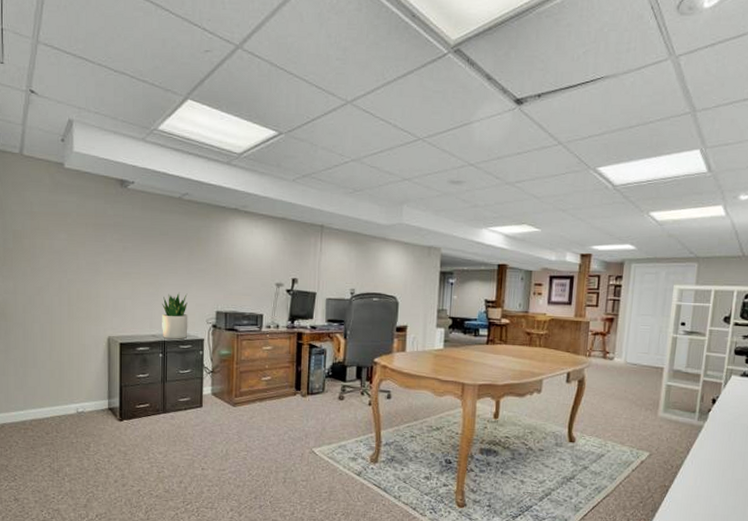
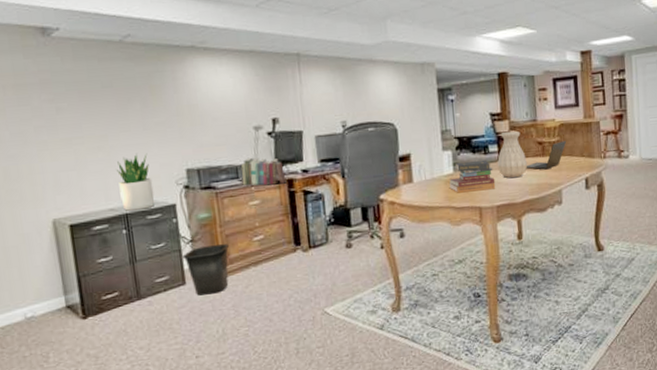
waste bin: none [203,378,242,419] -> present [182,243,230,296]
books: none [260,309,297,337] -> present [241,157,287,186]
books: none [437,339,481,369] -> present [449,160,496,193]
vase: none [484,319,514,362] -> present [496,131,528,179]
laptop: none [511,335,555,359] -> present [526,141,567,170]

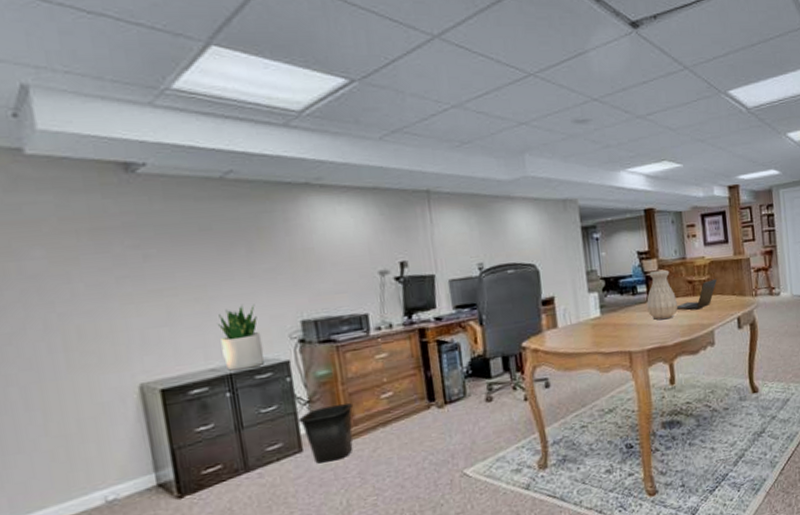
books: present [241,157,287,186] -> none [365,305,418,338]
books: present [449,160,496,193] -> none [596,302,646,338]

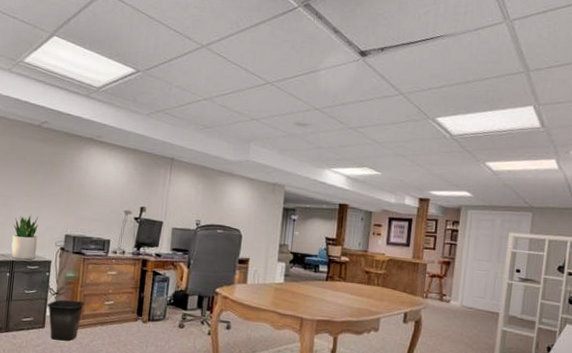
vase: present [646,270,678,320] -> none [323,256,353,299]
laptop: present [676,279,717,310] -> none [350,274,393,297]

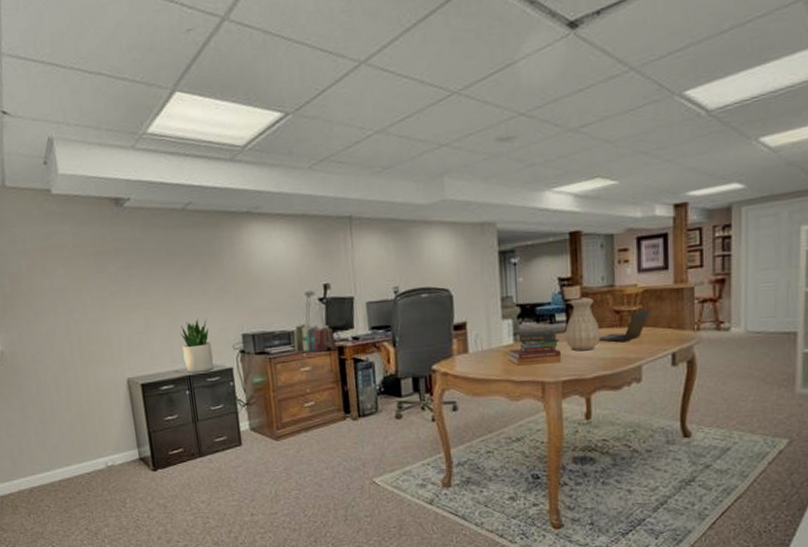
waste bin: present [47,299,85,341] -> none [239,407,282,457]
books: none [106,235,142,263] -> present [293,323,337,352]
books: none [277,274,320,305] -> present [508,331,562,366]
vase: none [323,256,353,299] -> present [564,298,601,351]
laptop: none [350,274,393,297] -> present [598,310,651,343]

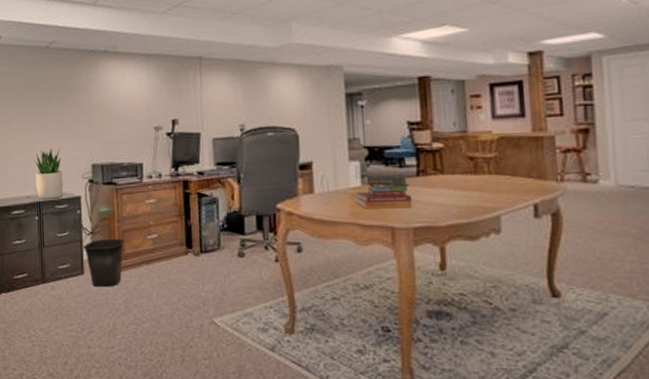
waste bin: none [239,407,282,457] -> present [83,238,125,287]
books: present [293,323,337,352] -> none [140,156,182,186]
vase: present [564,298,601,351] -> none [414,143,455,197]
laptop: present [598,310,651,343] -> none [452,157,508,190]

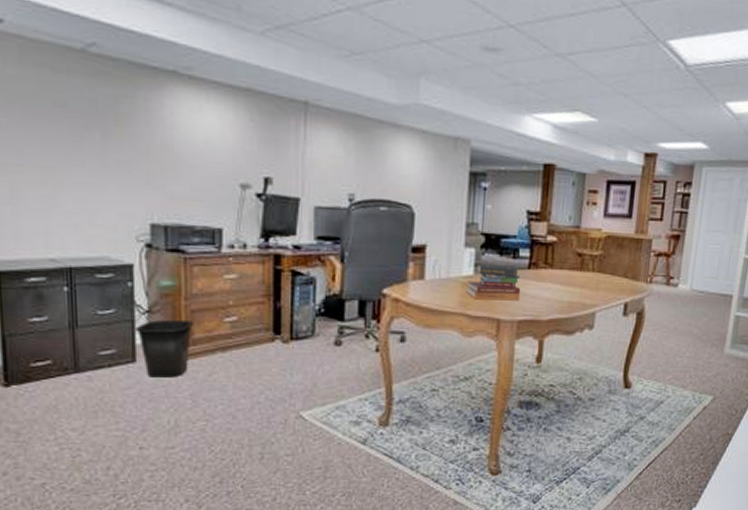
planter: present [35,146,64,199] -> none [63,194,108,265]

